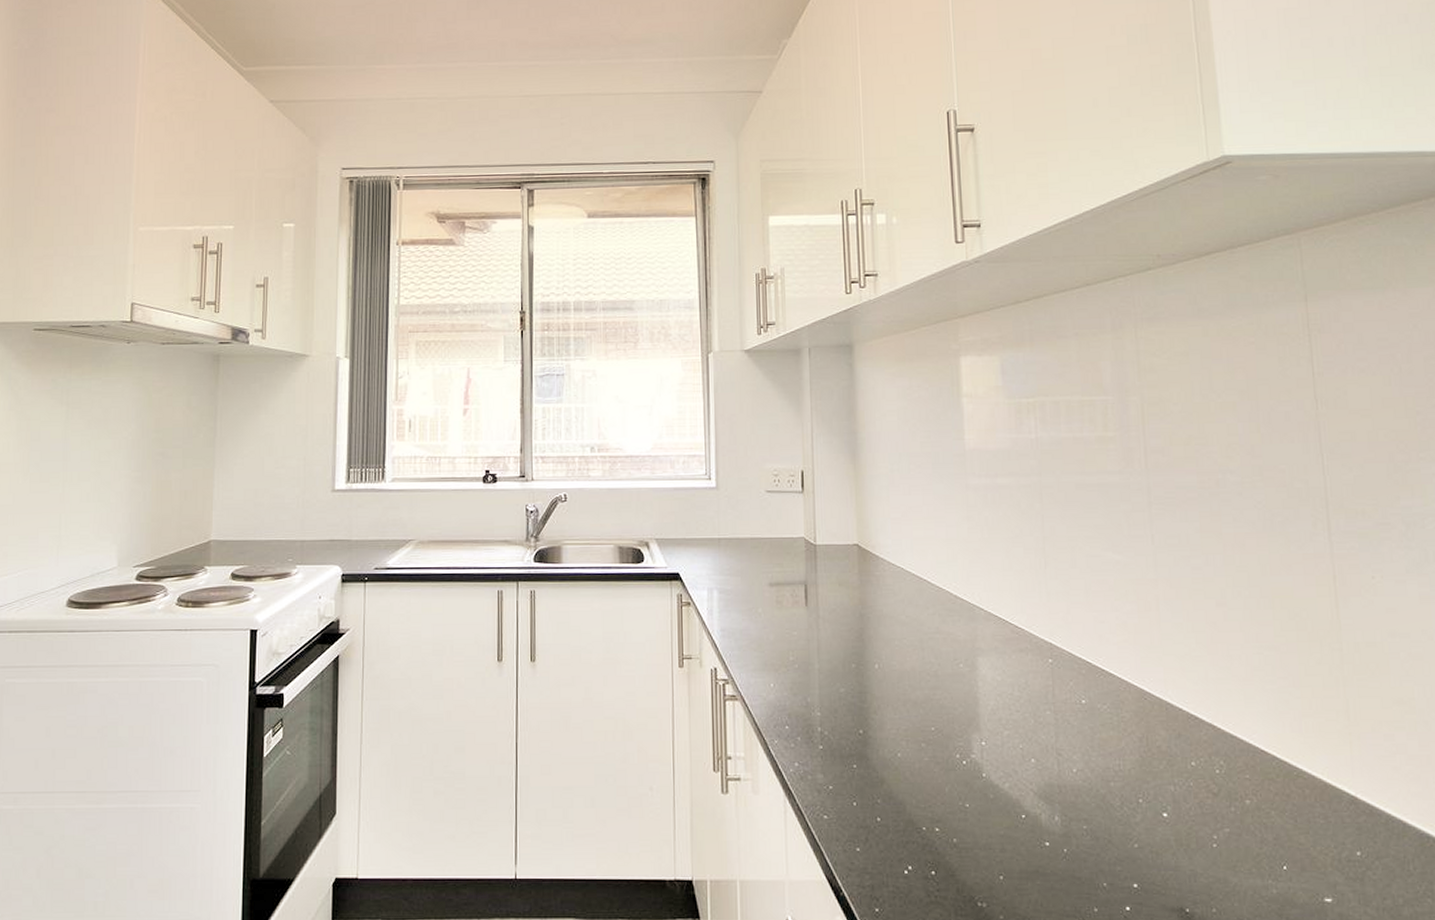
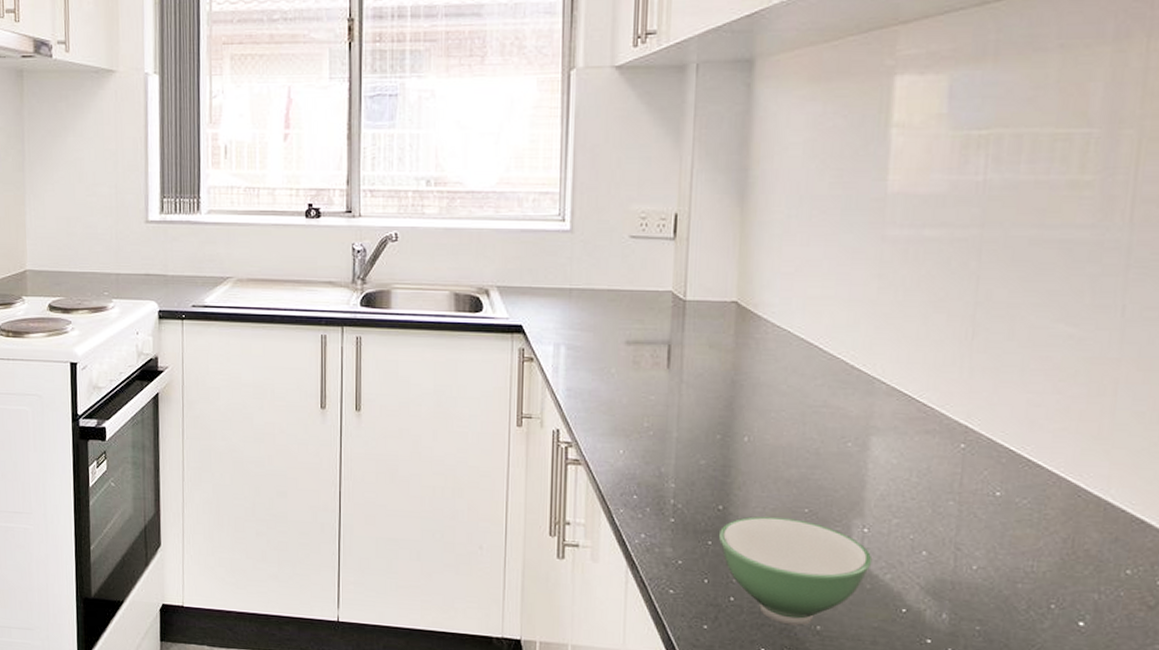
bowl: none [861,738,992,840] -> present [718,516,873,626]

